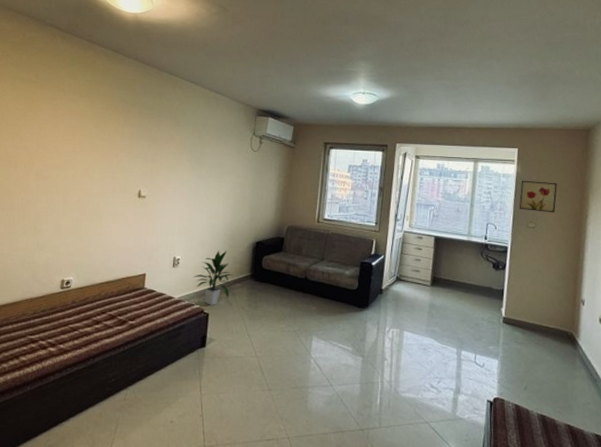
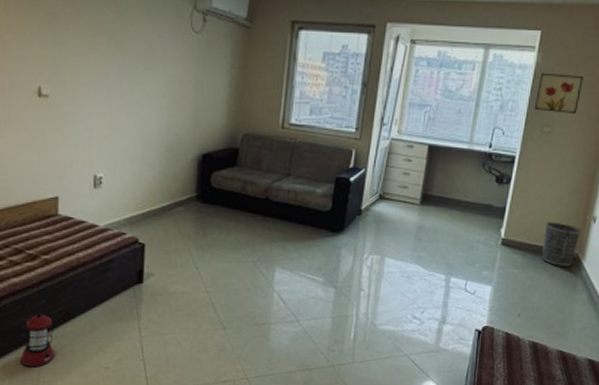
lantern: none [104,359,132,419] -> present [20,300,54,368]
indoor plant: present [194,250,233,305] -> none [122,165,173,234]
wastebasket: none [539,303,573,345] -> present [541,222,582,267]

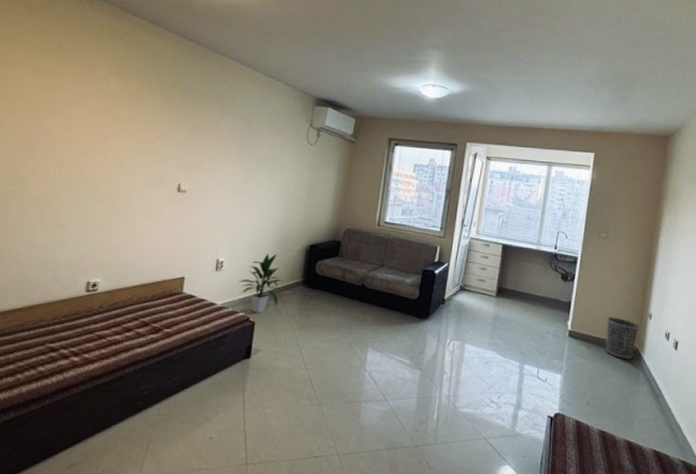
lantern: present [20,300,54,368] -> none [134,370,167,435]
indoor plant: none [122,165,173,234] -> present [239,253,283,313]
wall art: present [534,72,583,115] -> none [591,187,632,223]

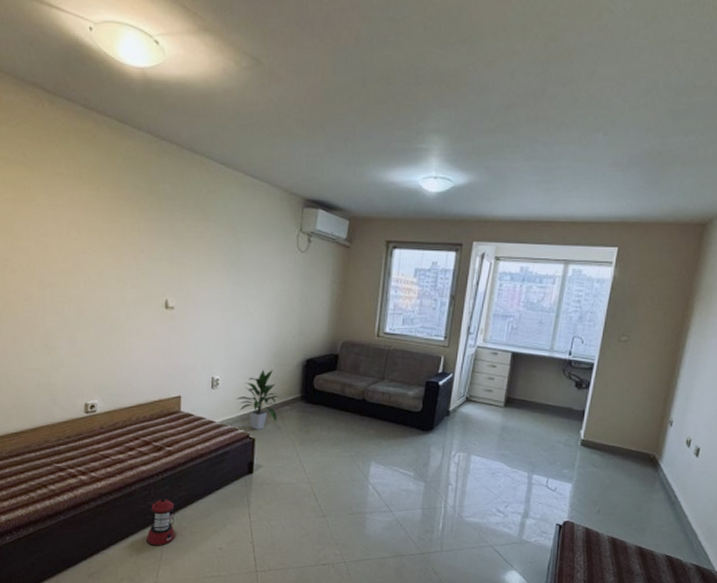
lantern: none [134,370,167,435] -> present [146,486,175,546]
wastebasket: present [605,317,639,360] -> none [619,425,658,468]

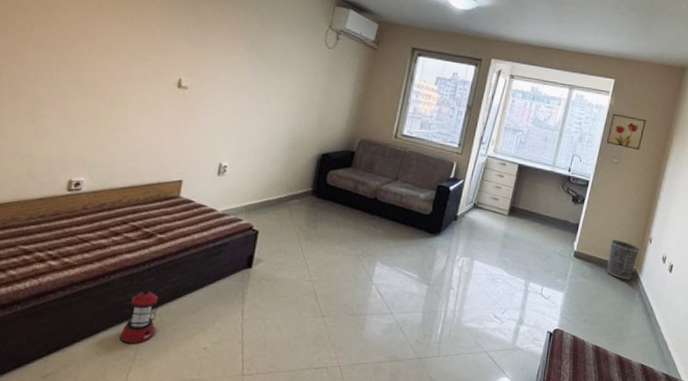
indoor plant: present [236,369,280,430] -> none [243,159,291,222]
wall art: none [611,286,659,325] -> present [606,113,646,150]
wastebasket: none [619,425,658,468] -> present [606,240,640,280]

